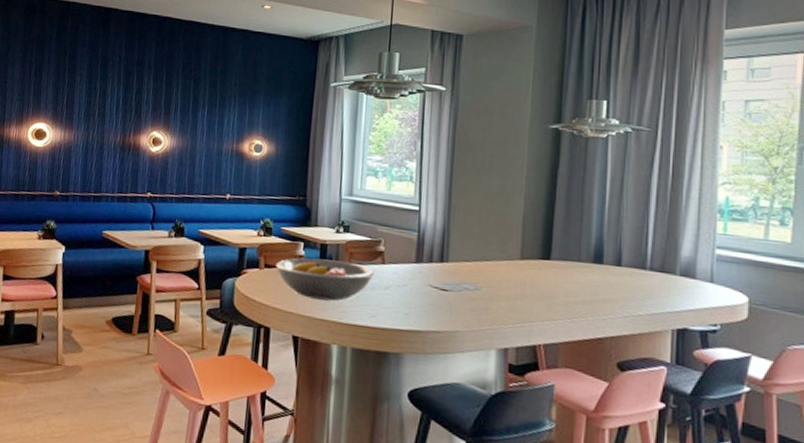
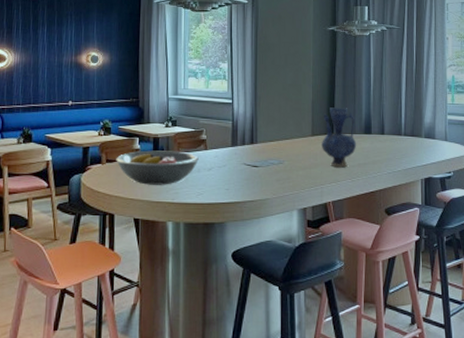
vase: none [533,226,582,304] -> present [322,107,357,168]

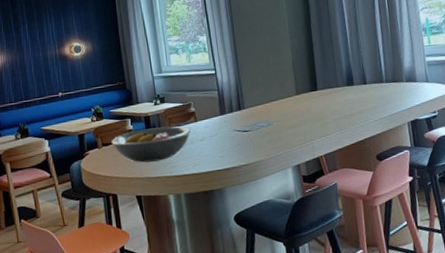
vase: present [322,107,357,168] -> none [304,63,341,122]

